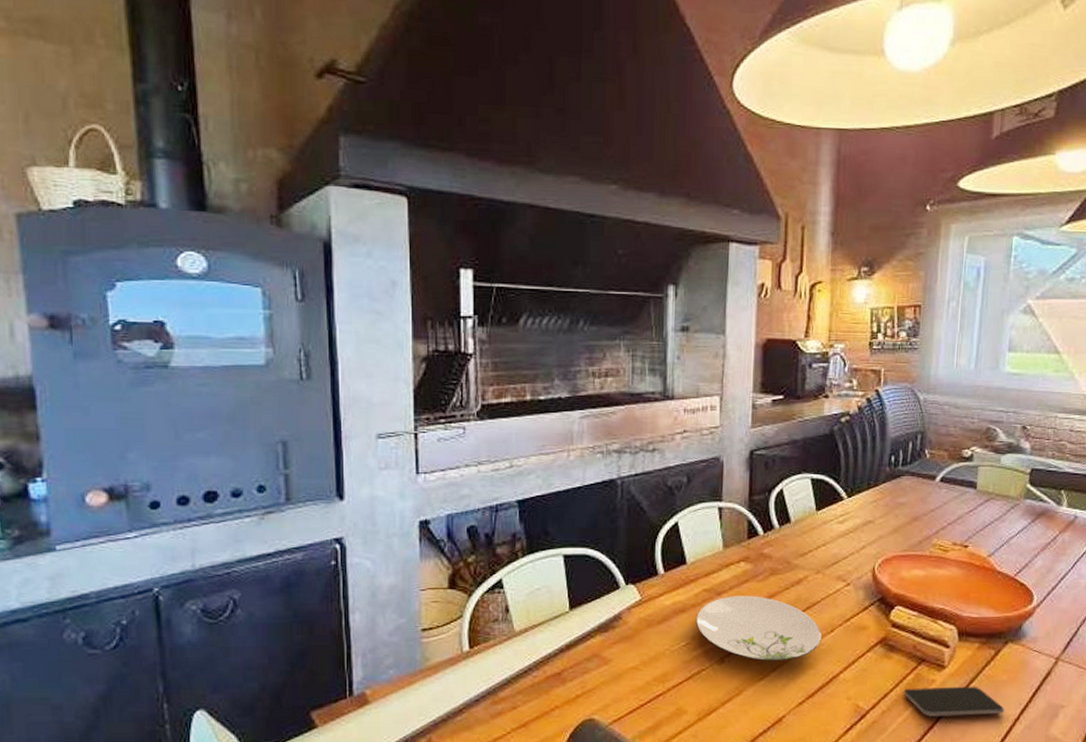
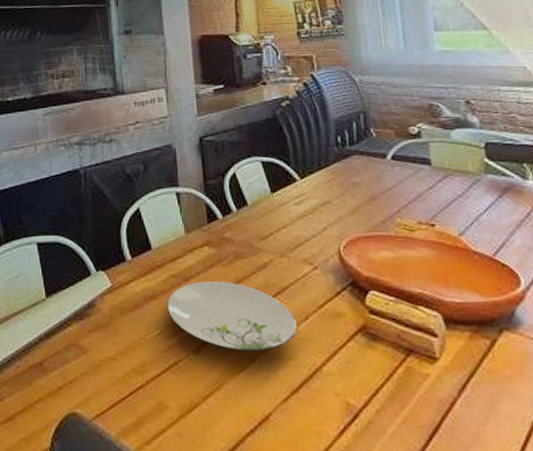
smartphone: present [903,686,1005,717] -> none [396,381,518,418]

